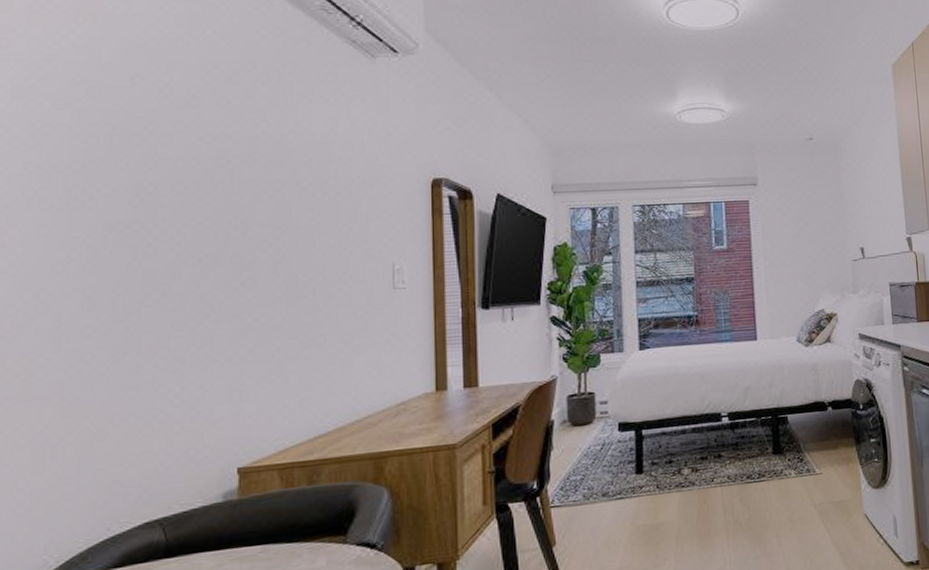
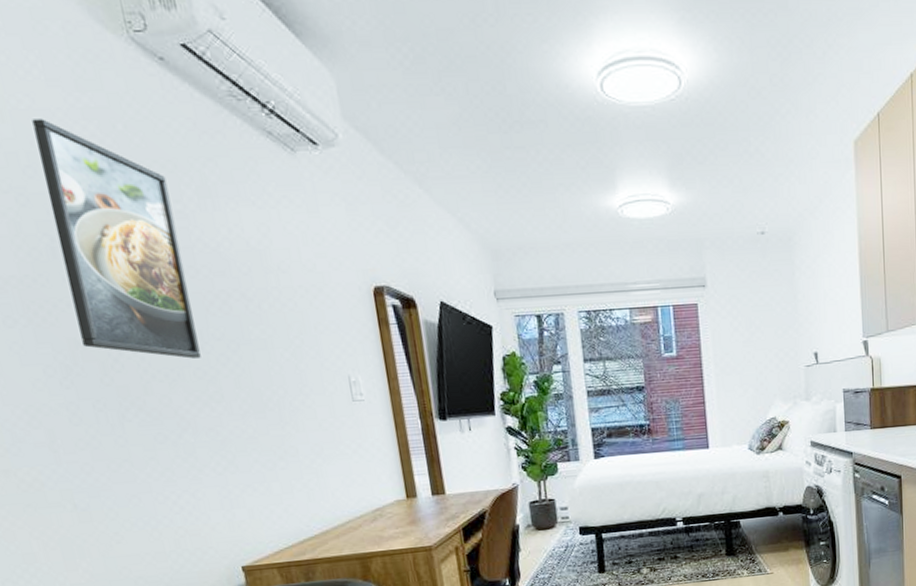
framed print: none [118,22,243,244] -> present [32,119,201,359]

